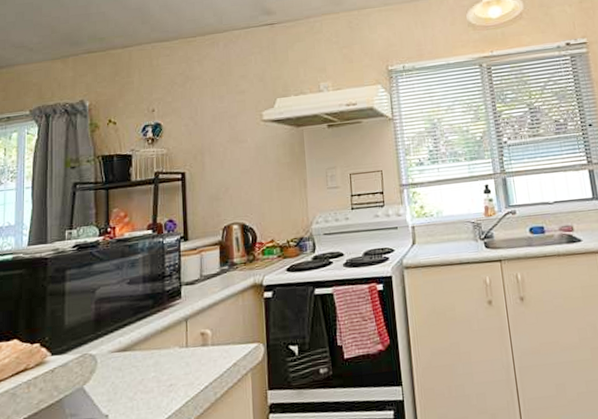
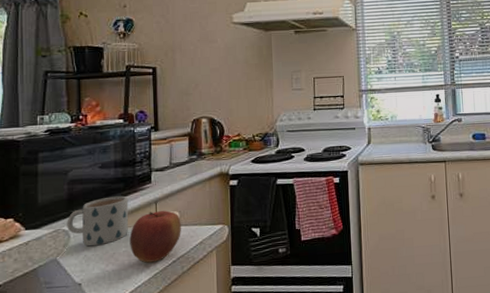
mug: none [94,314,158,372] -> present [67,195,129,247]
apple: none [159,329,214,389] -> present [129,210,181,263]

